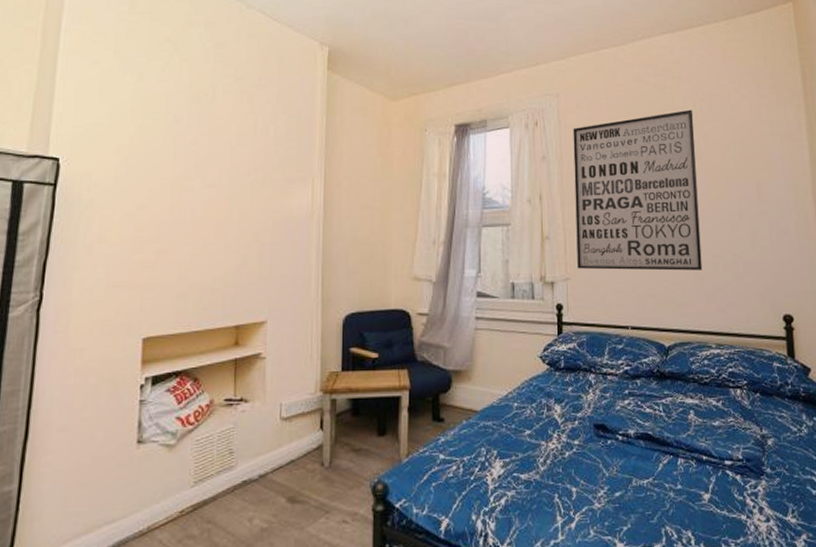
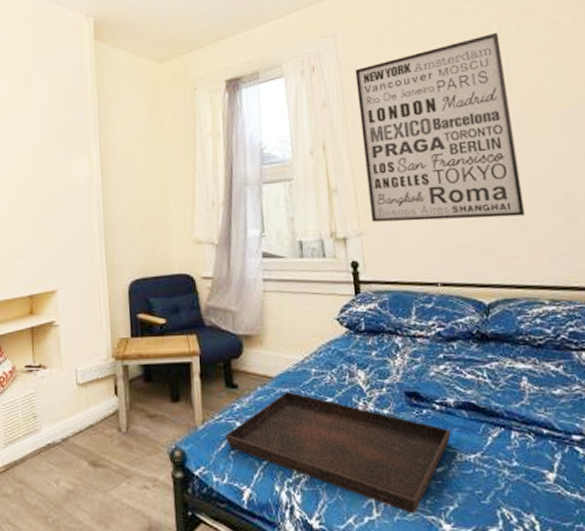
serving tray: none [428,425,630,536] -> present [225,391,452,514]

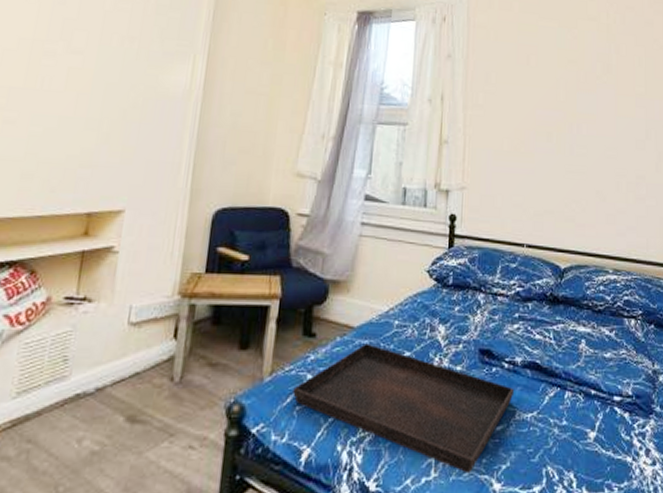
wall art: present [355,32,525,222] -> none [475,20,607,190]

